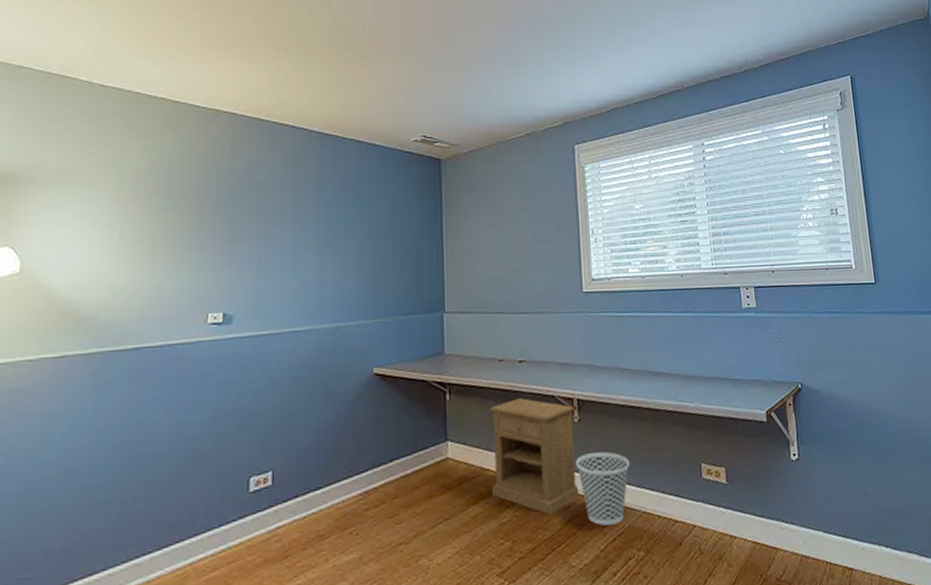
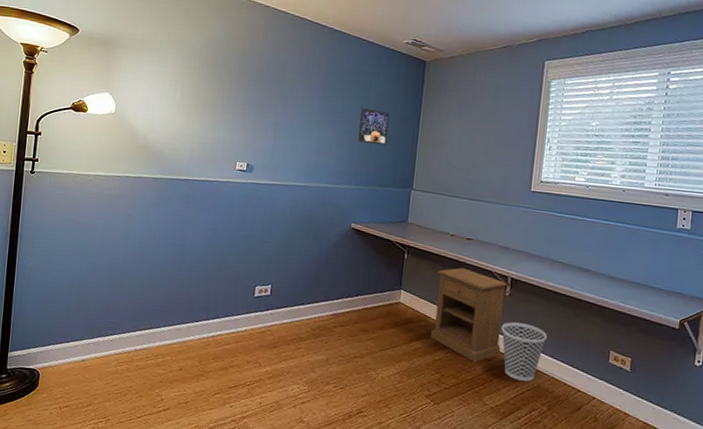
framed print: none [369,221,406,265] -> present [358,107,390,146]

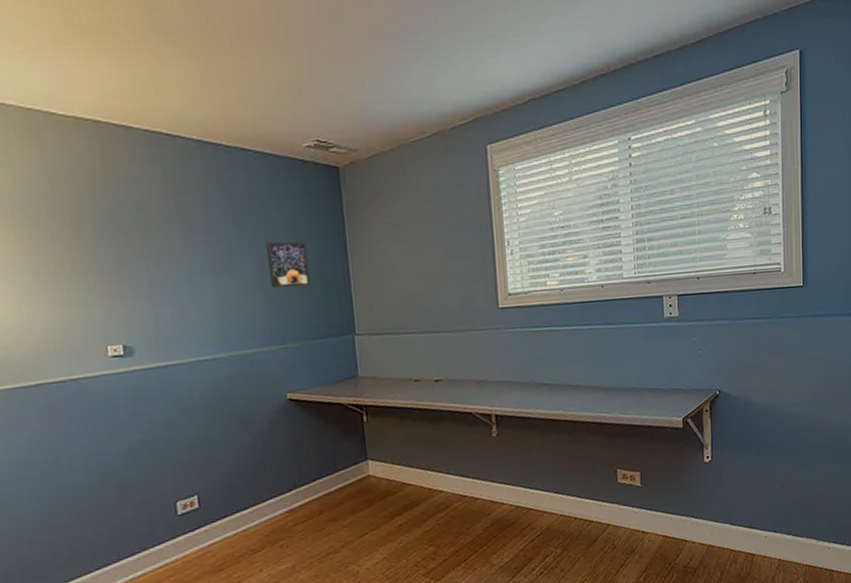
nightstand: present [430,267,507,363] -> none [408,416,499,523]
wastebasket: present [501,322,548,382] -> none [494,463,548,529]

